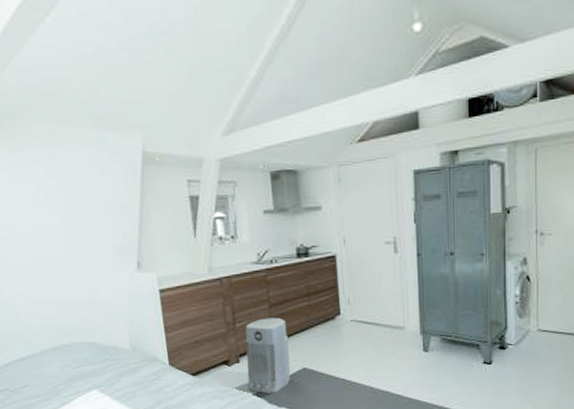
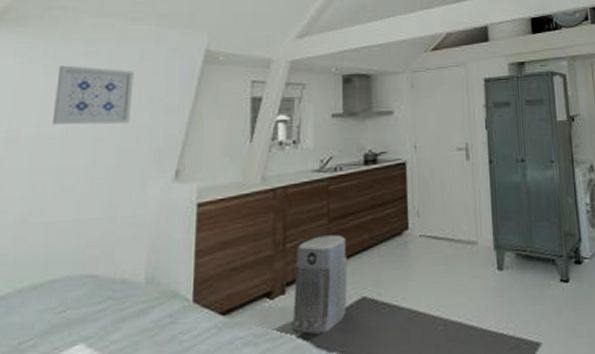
wall art: none [26,171,92,224] -> present [51,65,134,125]

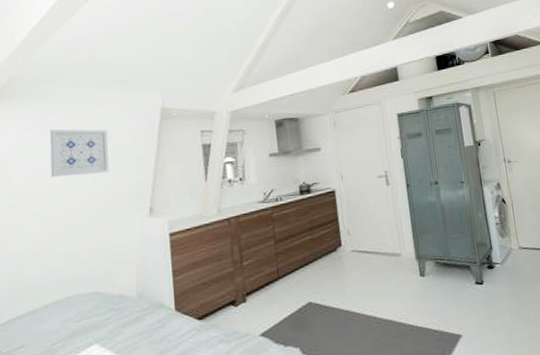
air purifier: present [292,234,347,334] -> none [252,253,297,333]

